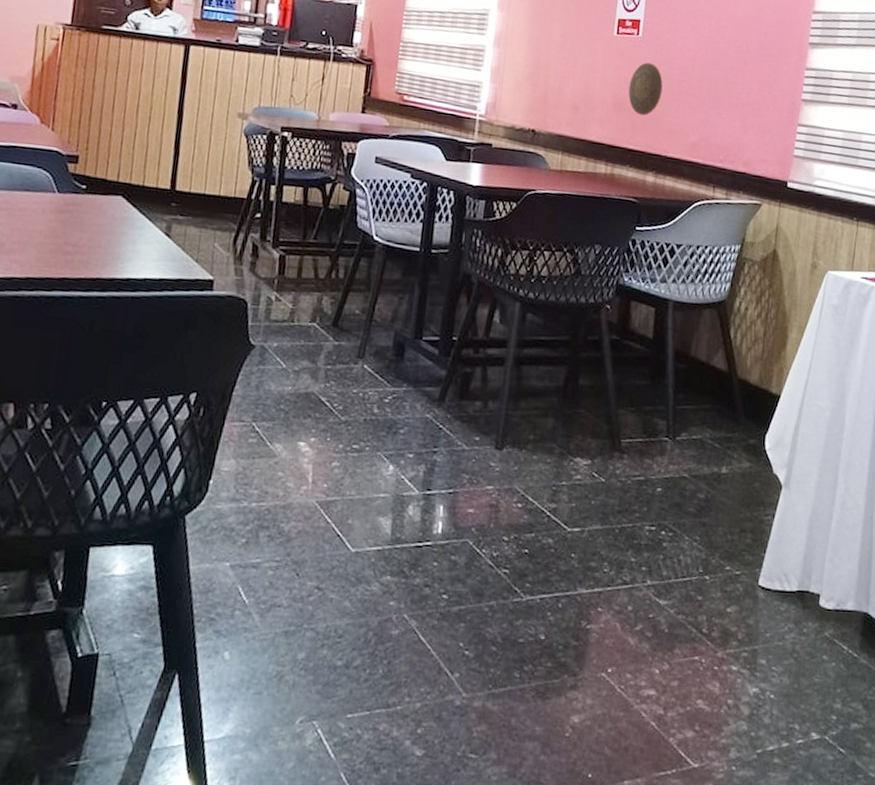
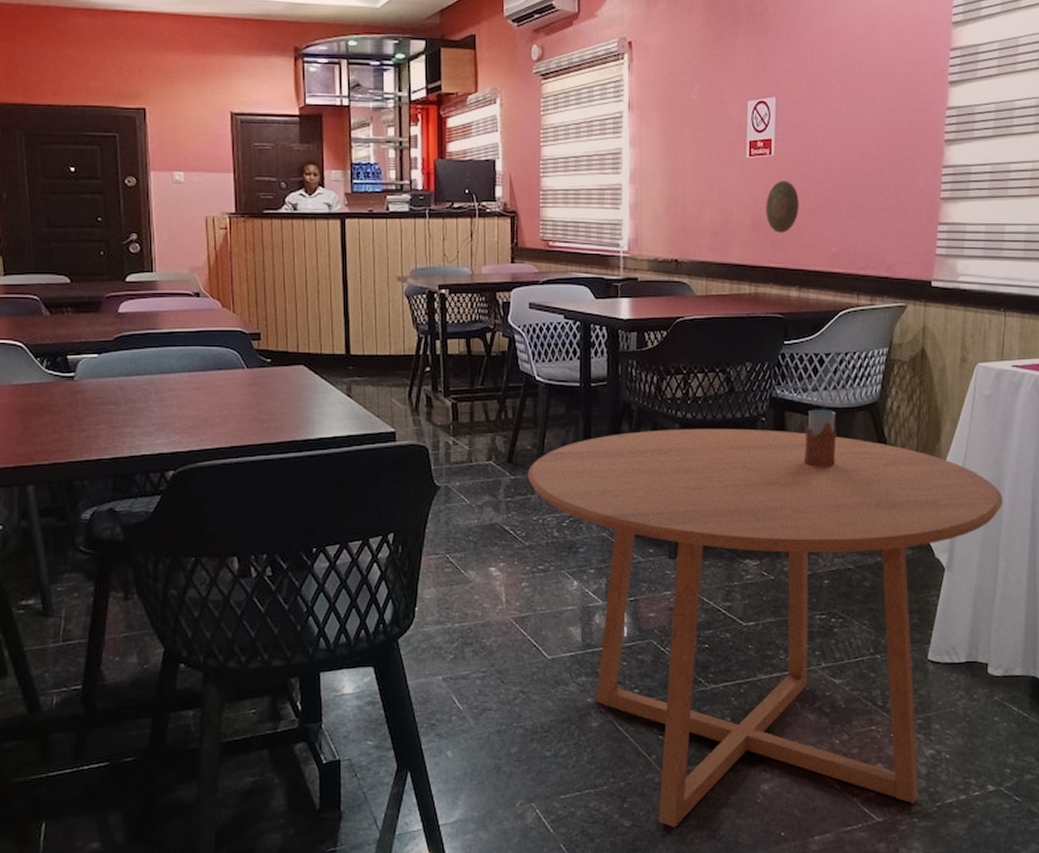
dining table: none [352,306,845,762] -> present [527,428,1003,828]
drinking glass: none [645,302,683,365] -> present [803,410,836,467]

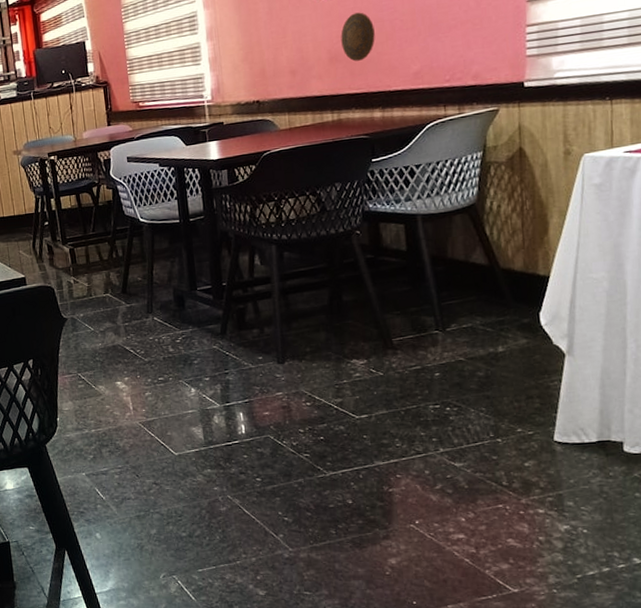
dining table: present [527,428,1003,828] -> none [140,240,626,597]
drinking glass: present [803,410,836,467] -> none [402,217,437,270]

